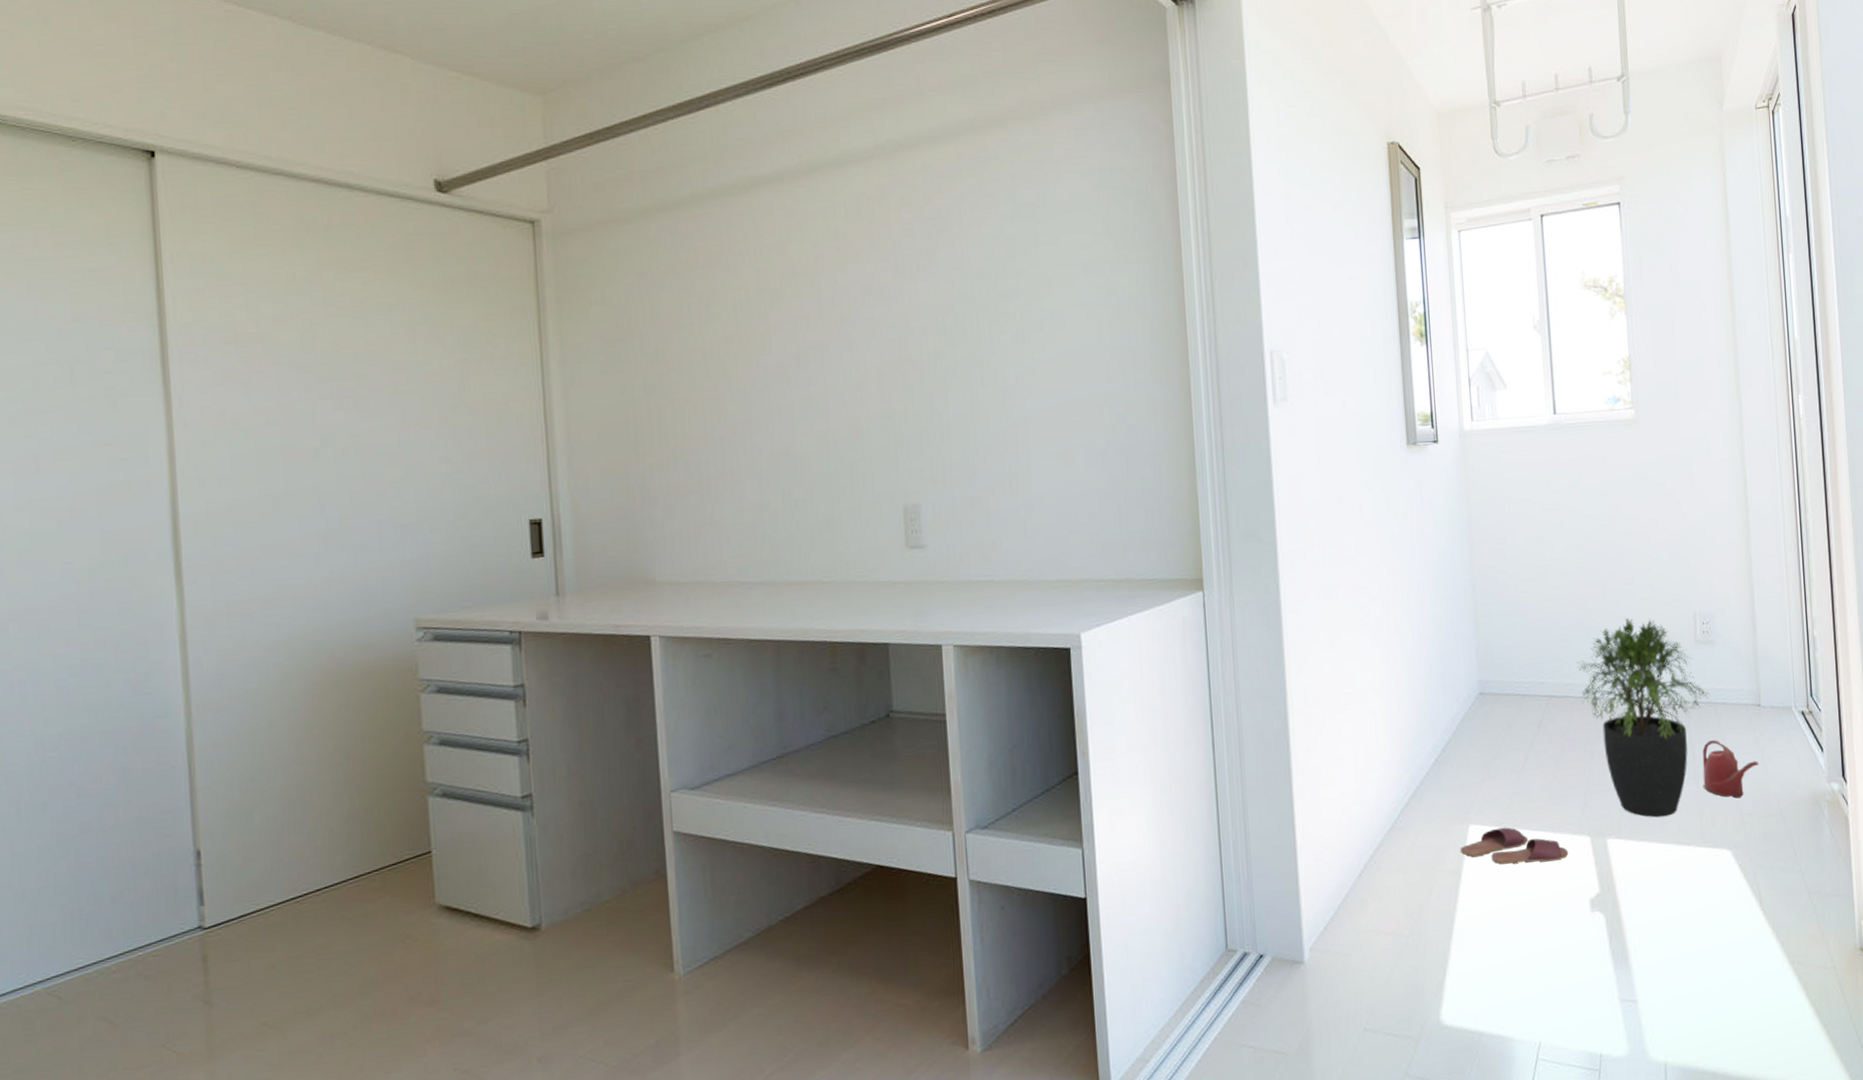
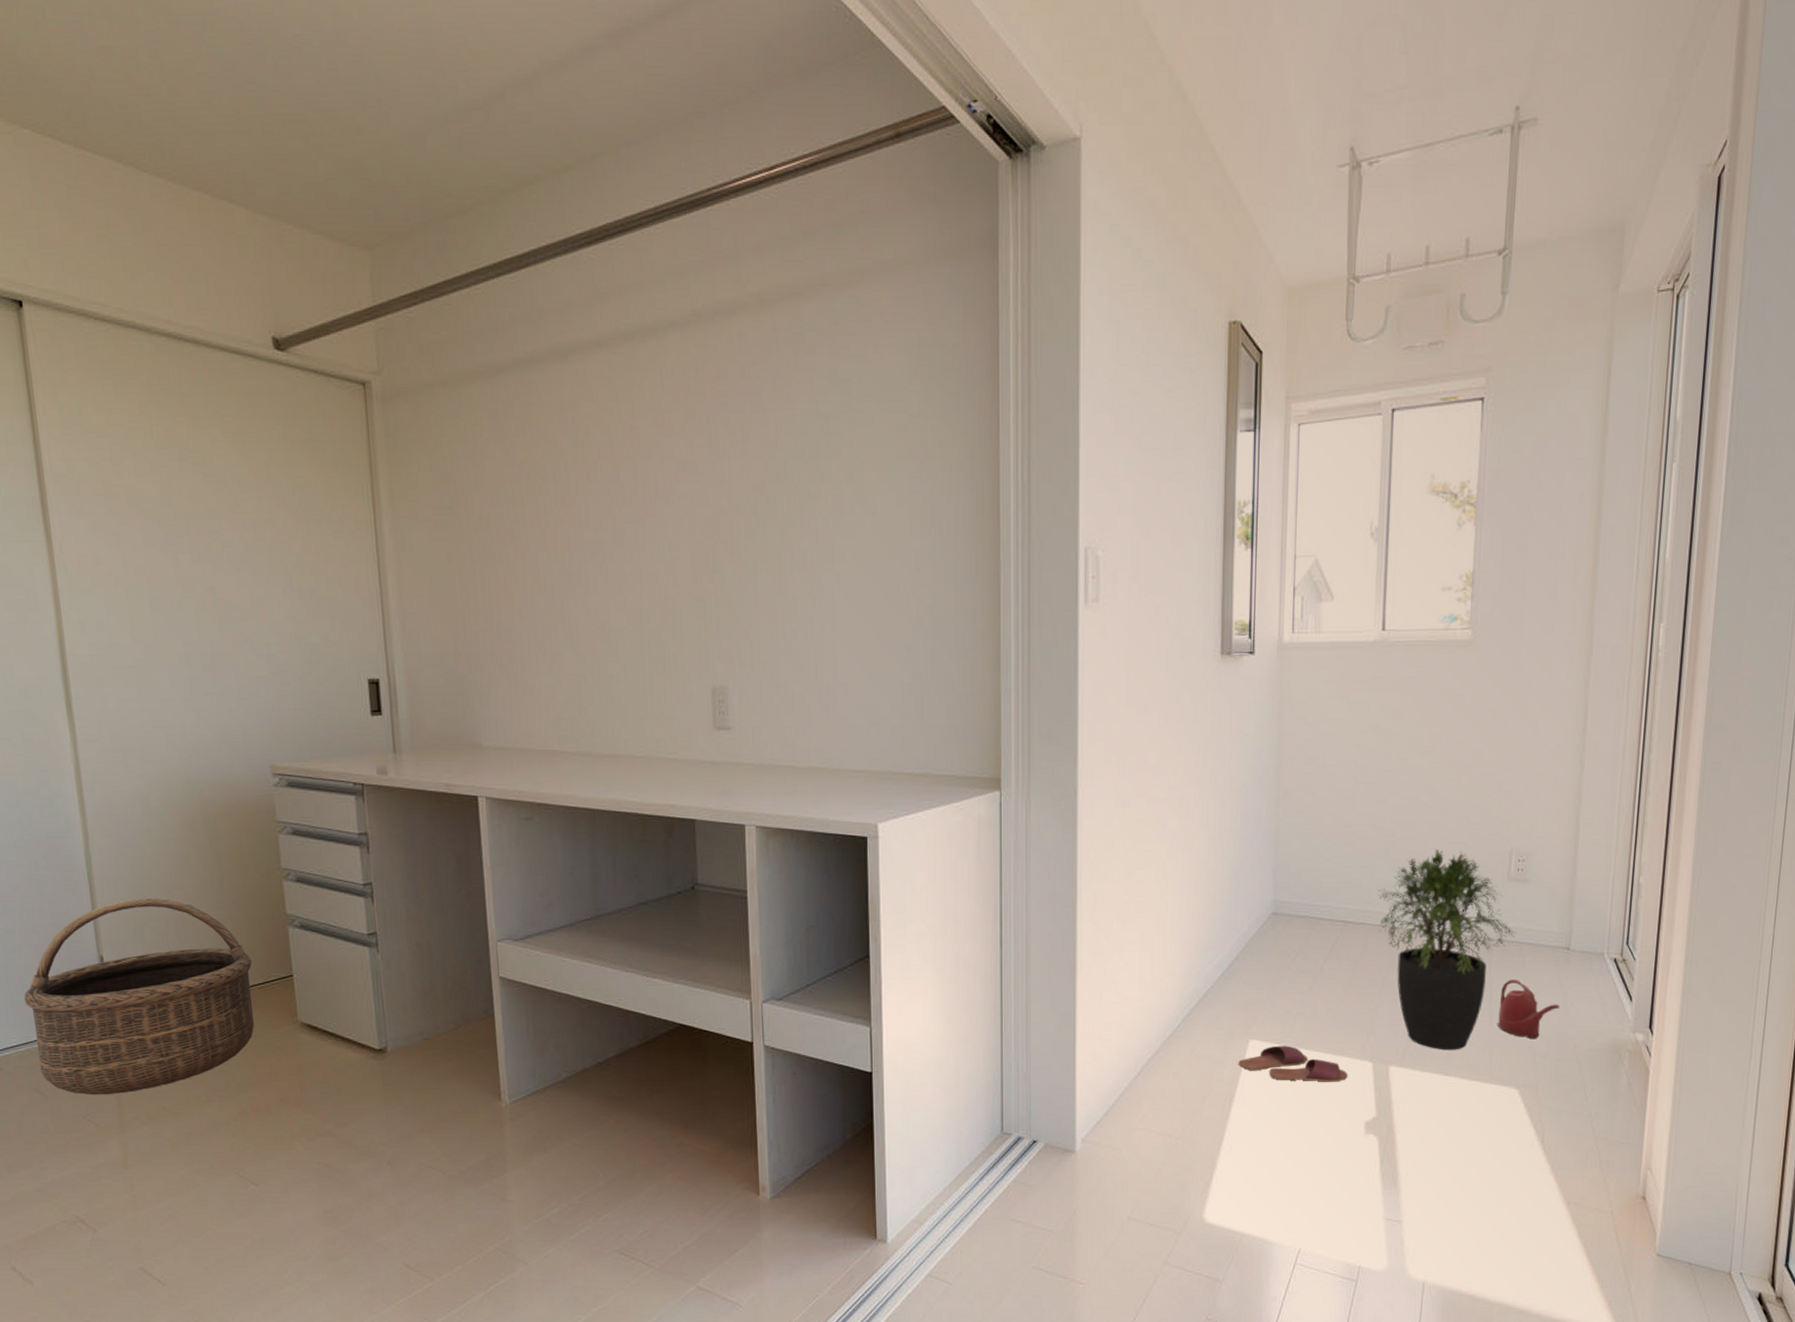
basket: none [96,776,383,1019] -> present [23,898,255,1095]

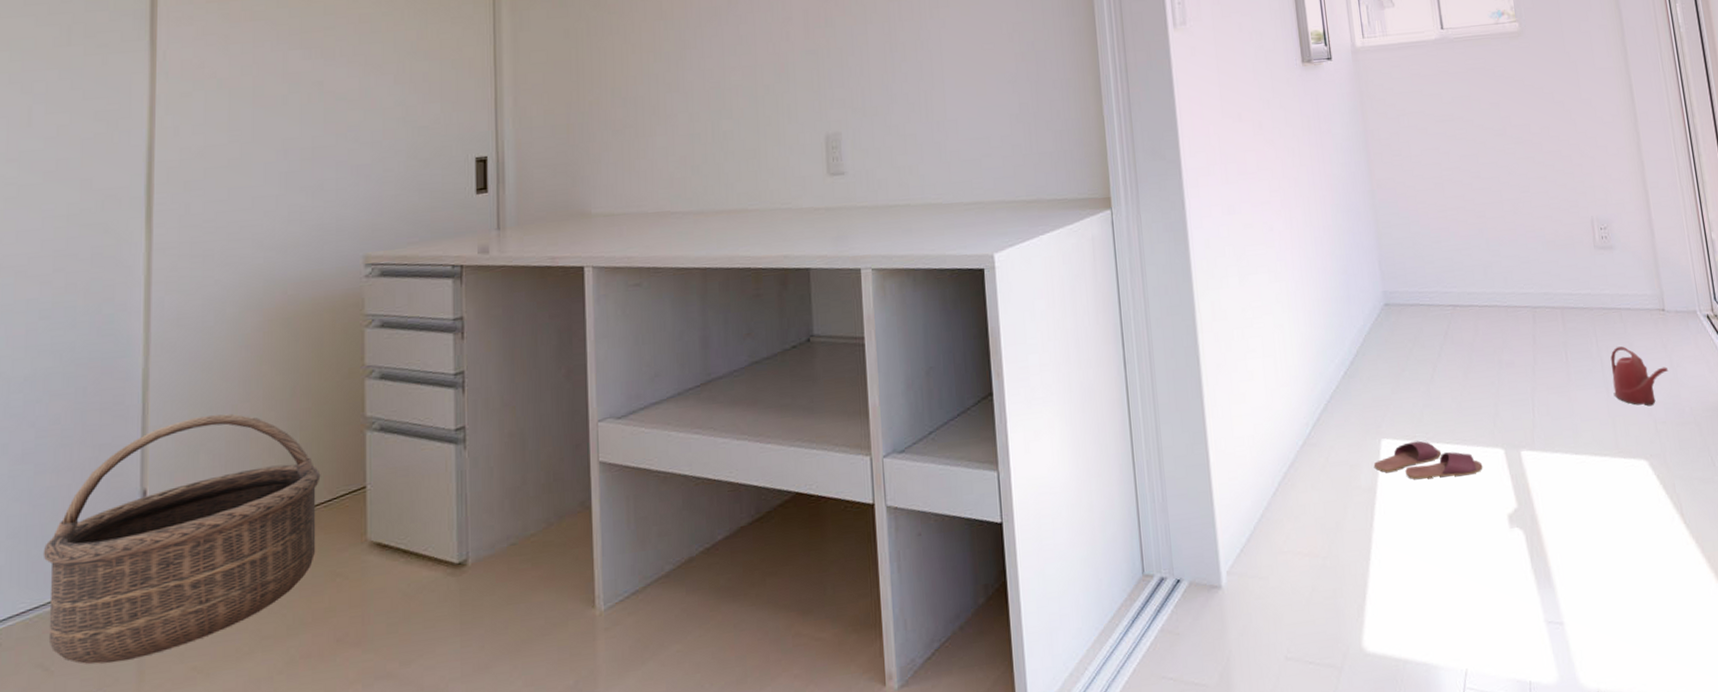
potted plant: present [1378,850,1516,1050] -> none [1479,226,1613,428]

